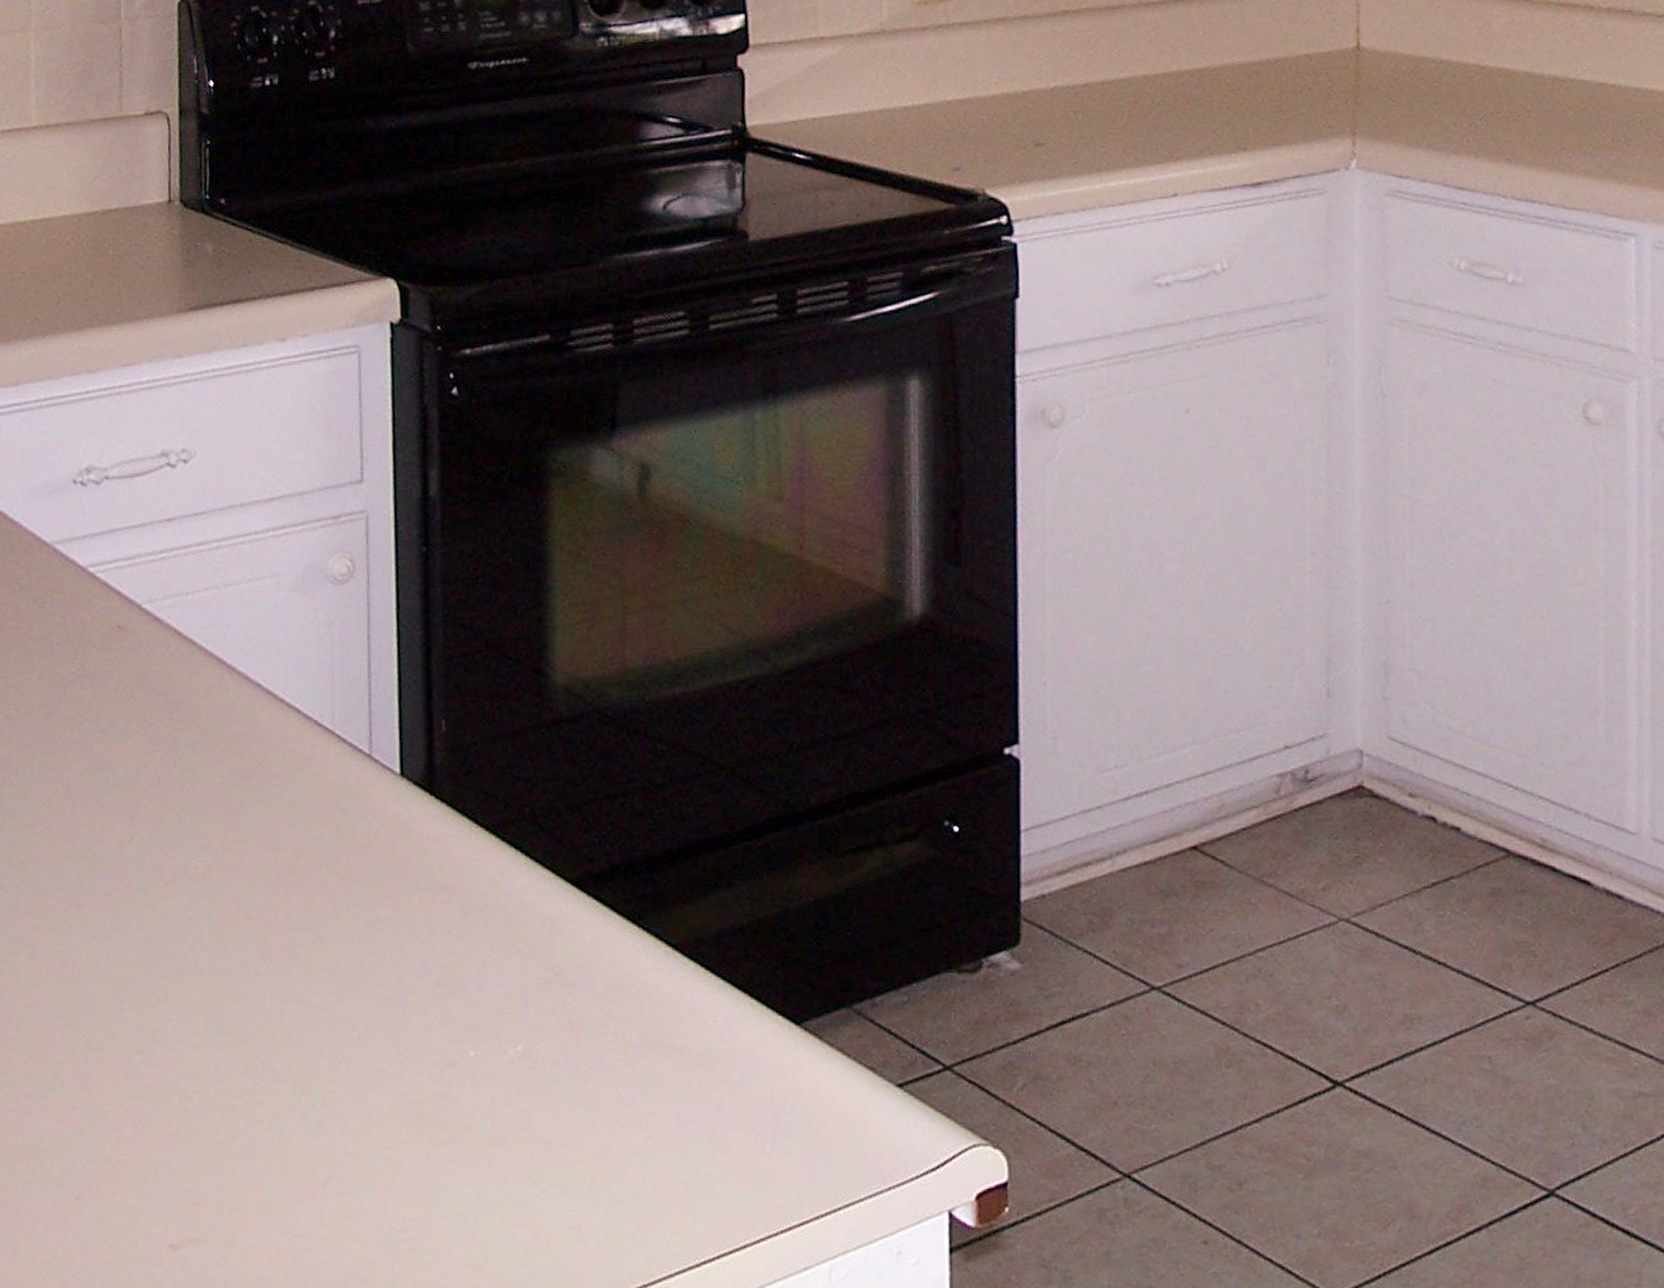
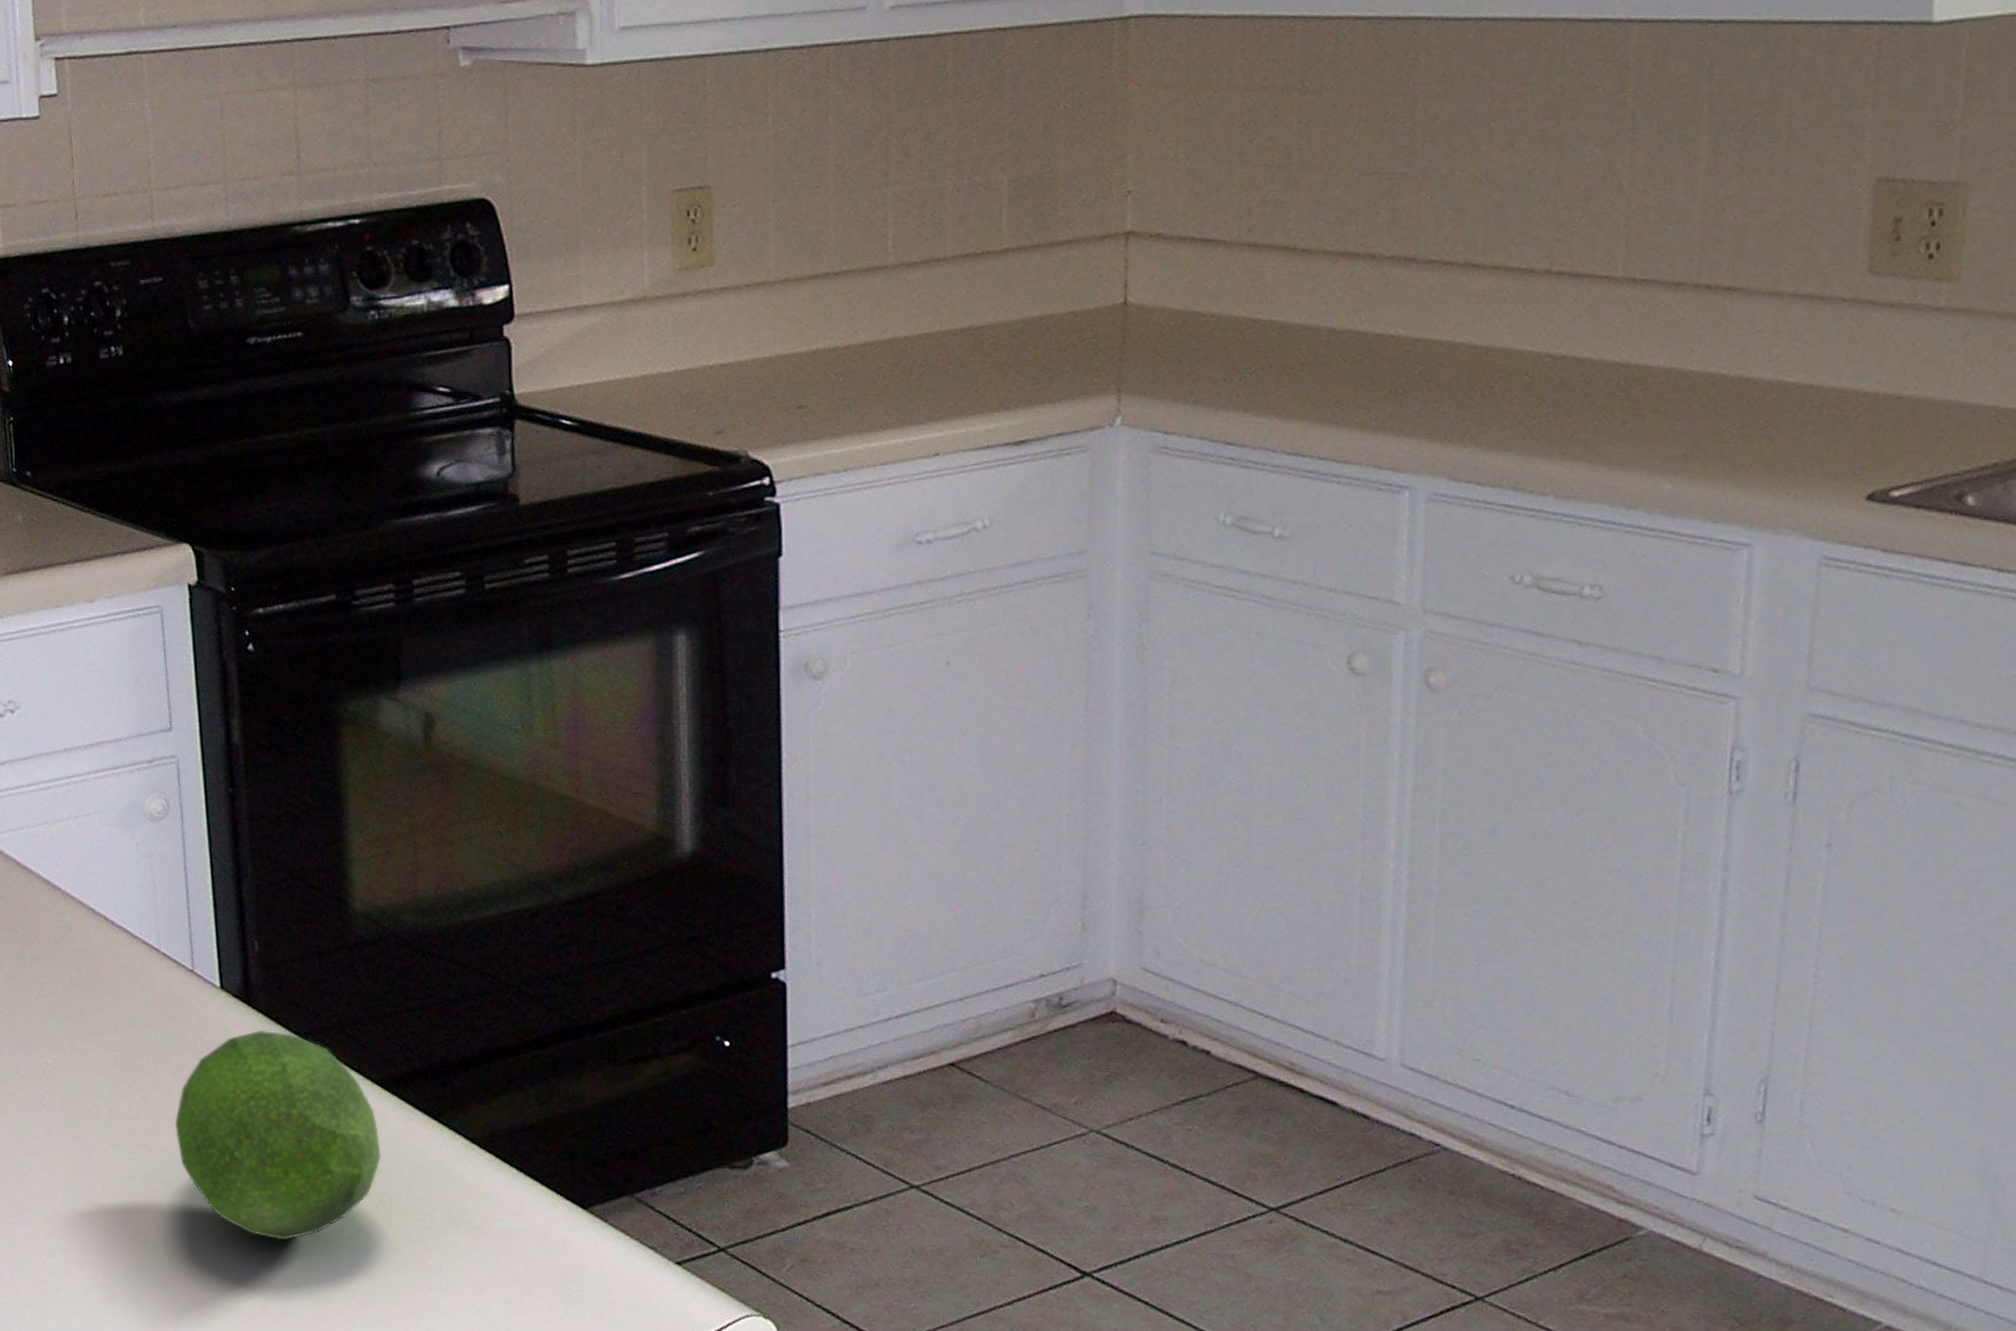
fruit: none [338,822,573,1072] -> present [174,1029,382,1240]

